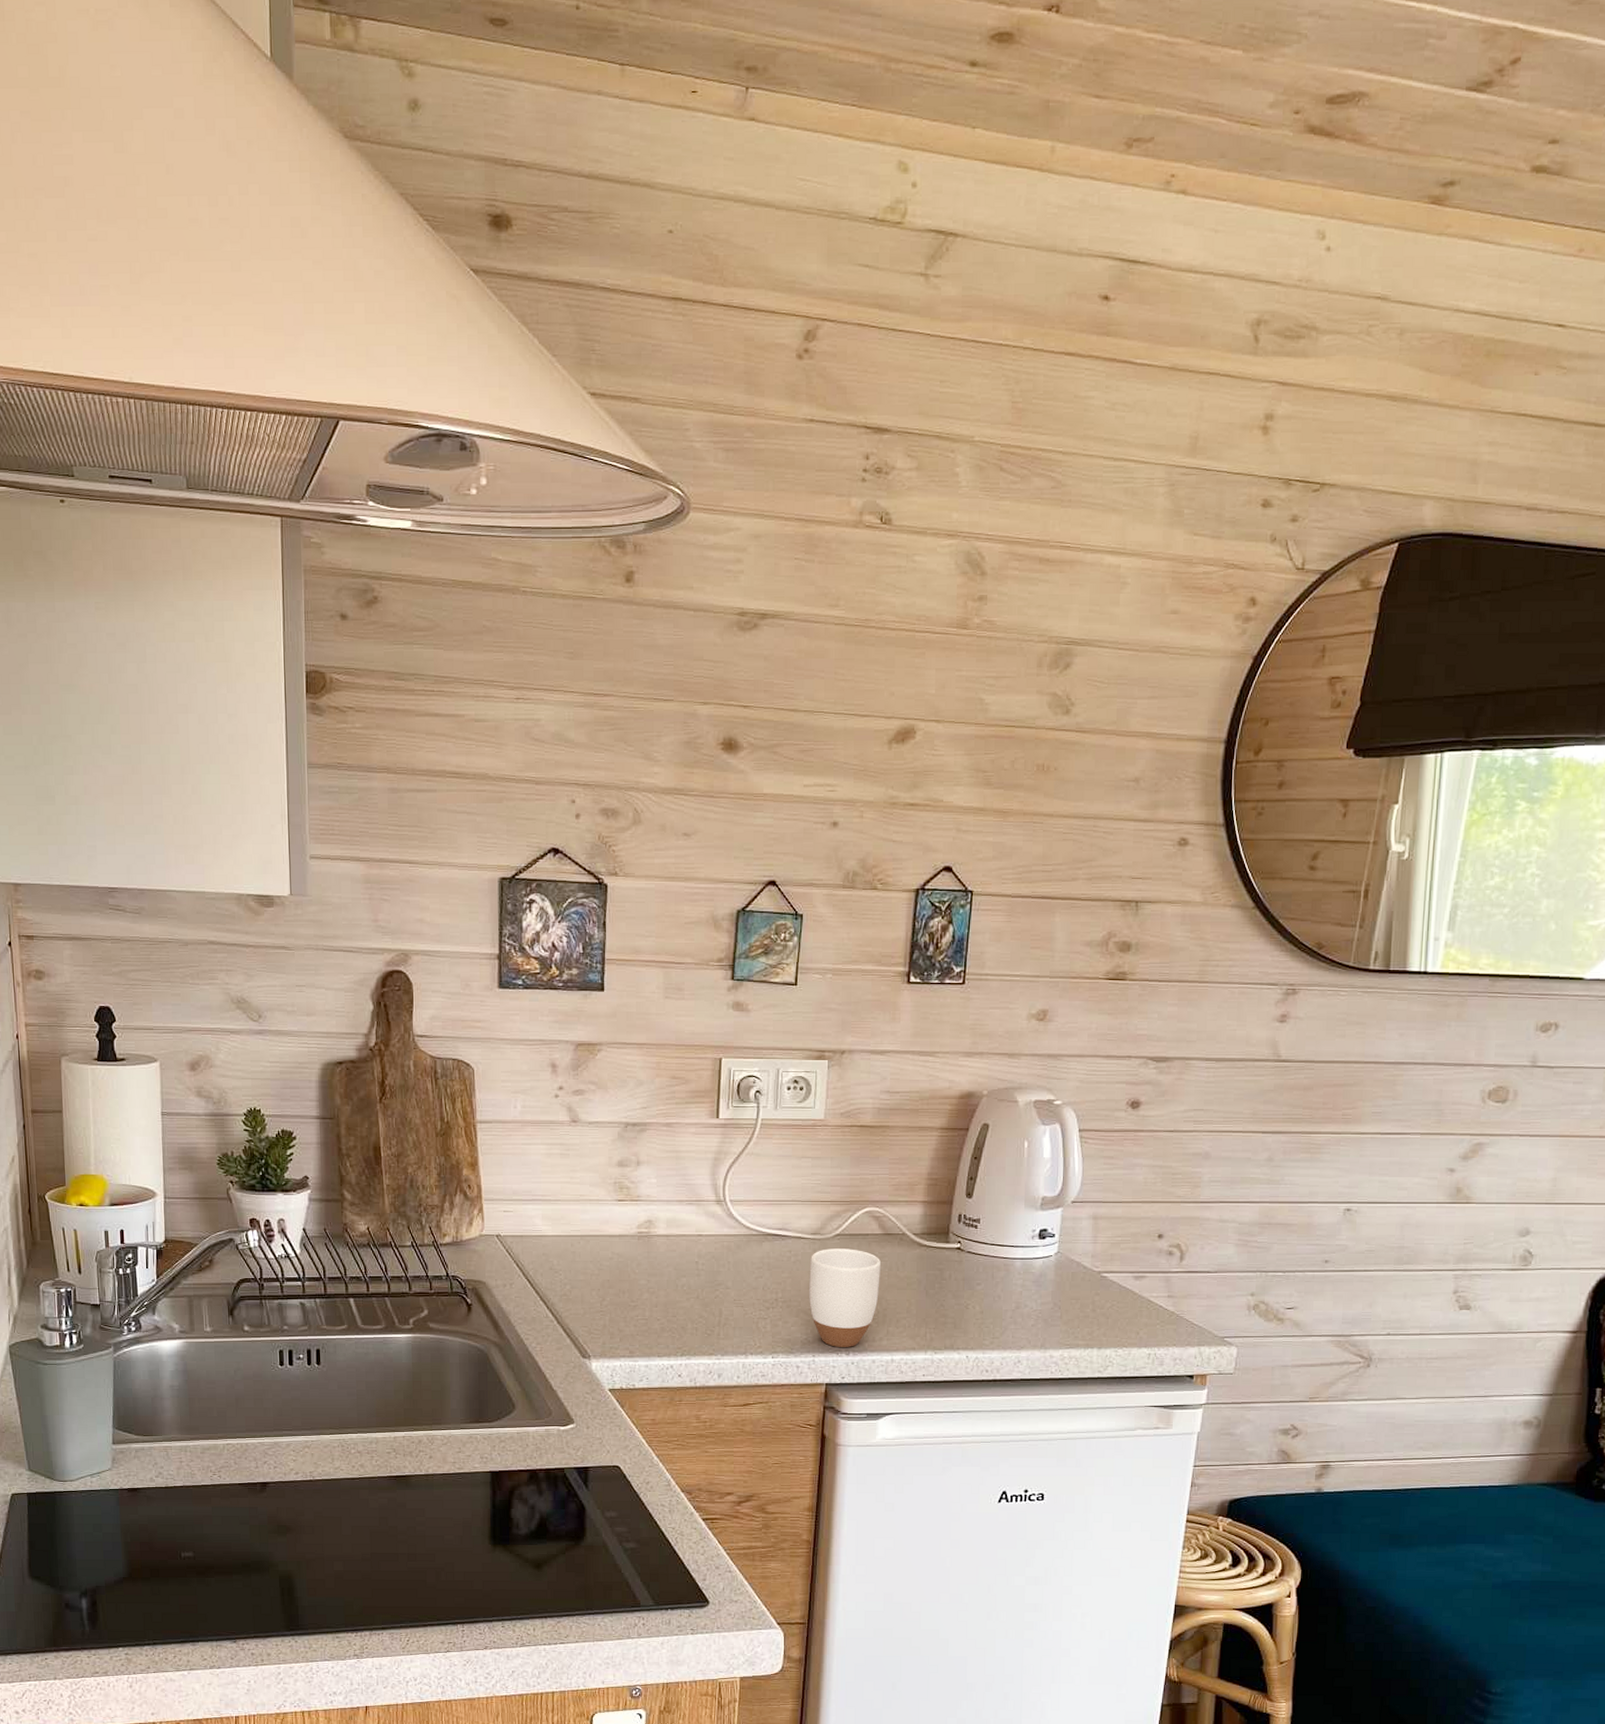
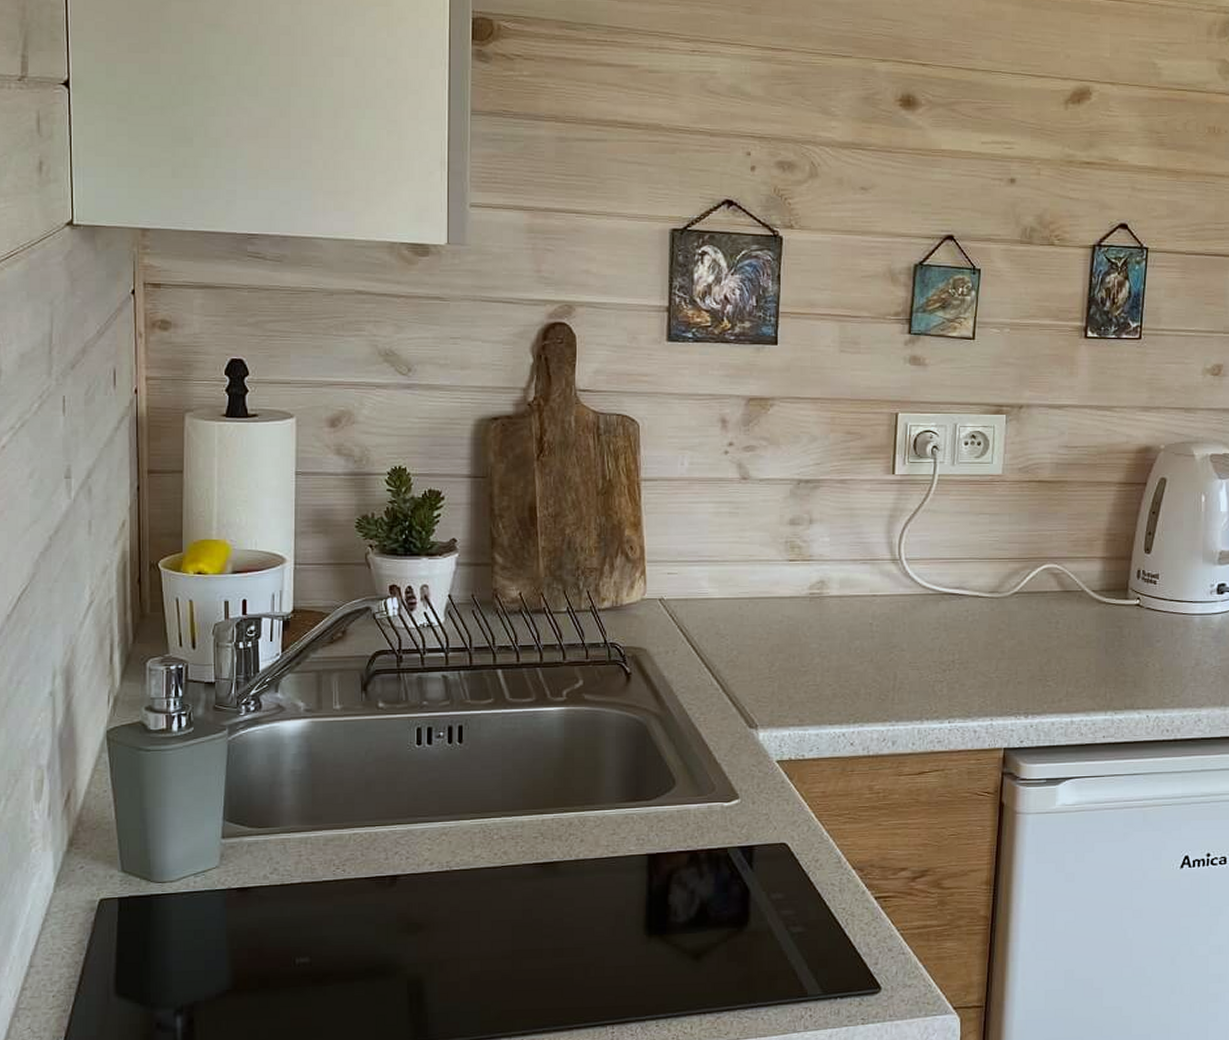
mug: present [809,1249,880,1348] -> none [987,607,1059,711]

